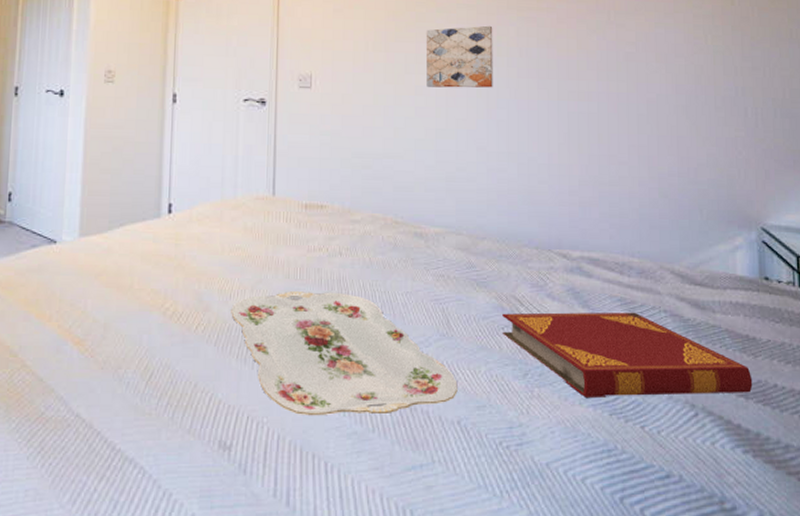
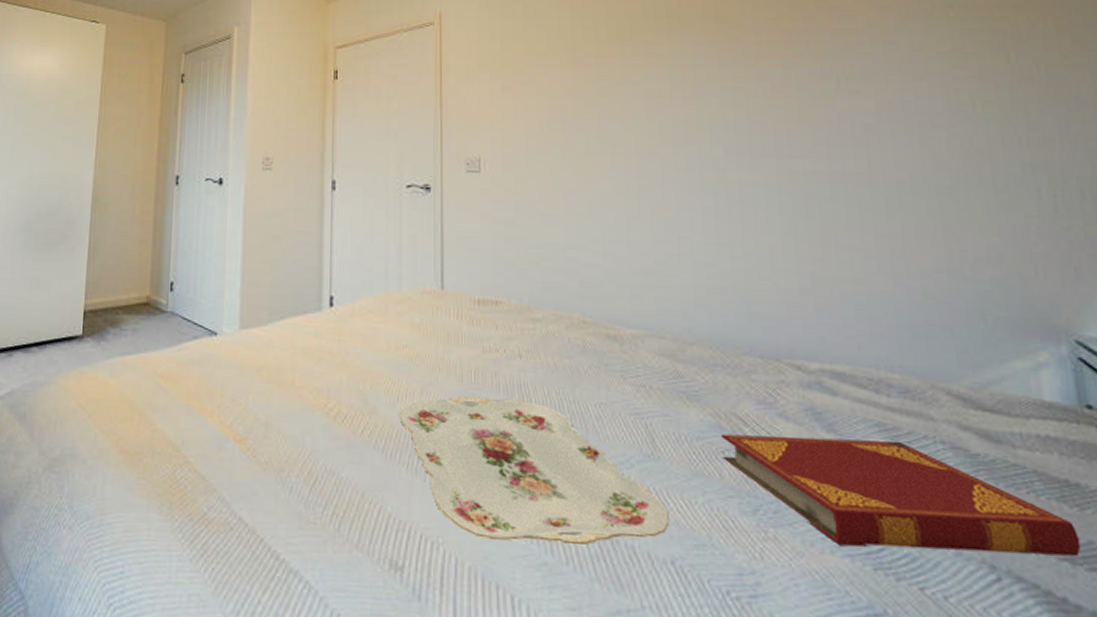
wall art: present [426,25,493,88] -> none [609,98,694,170]

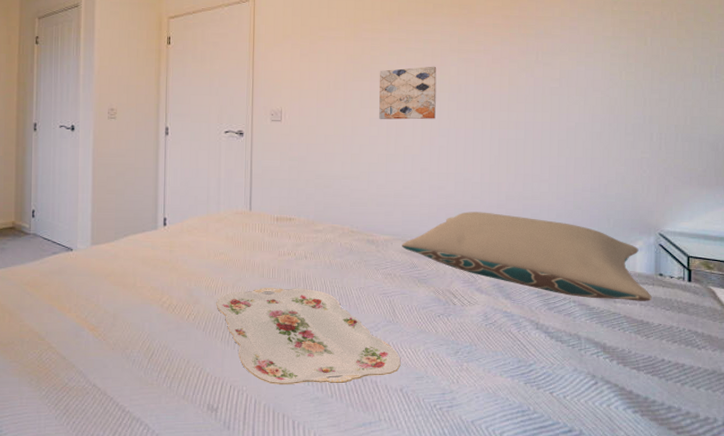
wall art: none [609,98,694,170] -> present [379,66,437,120]
pillow: none [657,298,1079,449] -> present [401,212,652,301]
hardback book: present [721,434,1081,557] -> none [439,302,644,370]

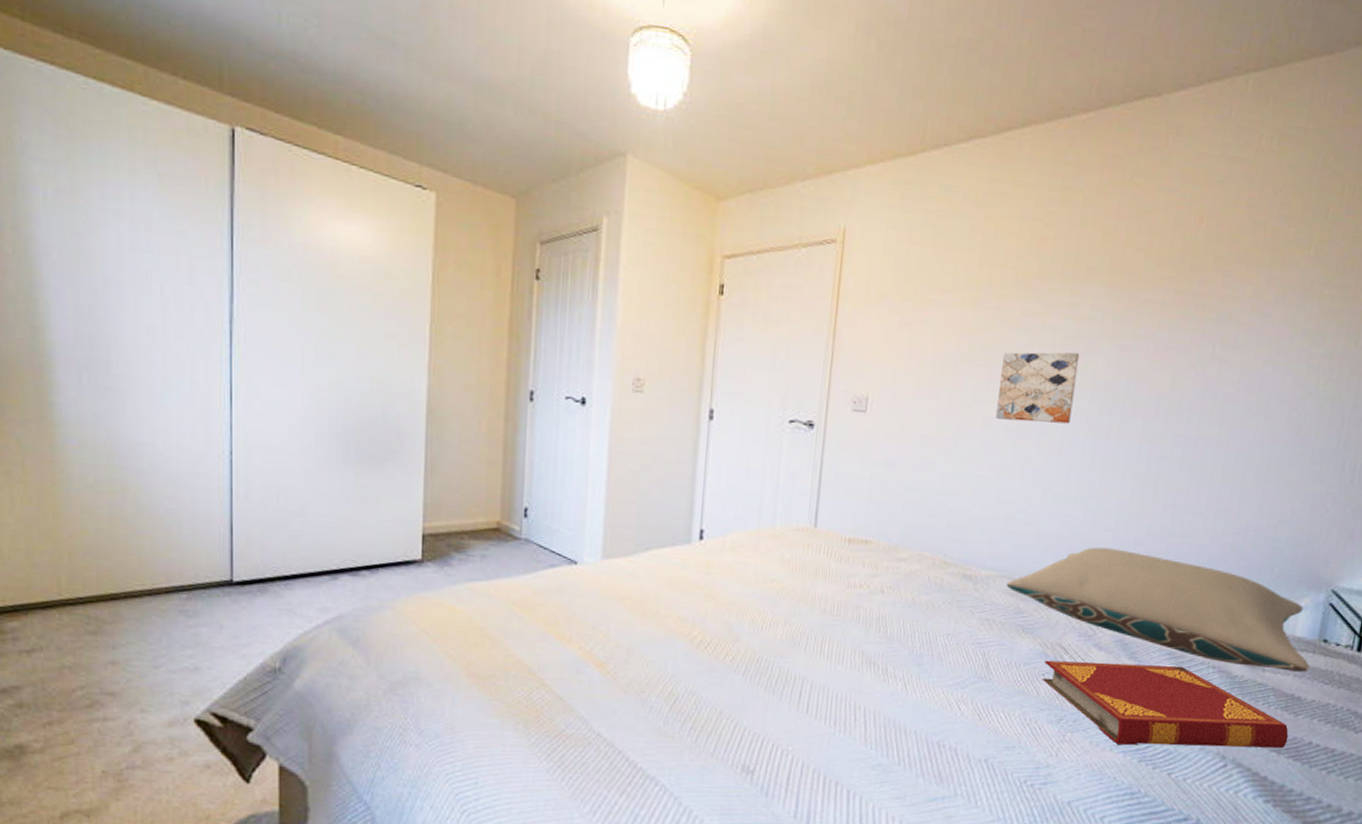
serving tray: present [216,288,401,384] -> none [761,626,990,750]
hardback book: none [439,302,644,370] -> present [1042,660,1289,749]

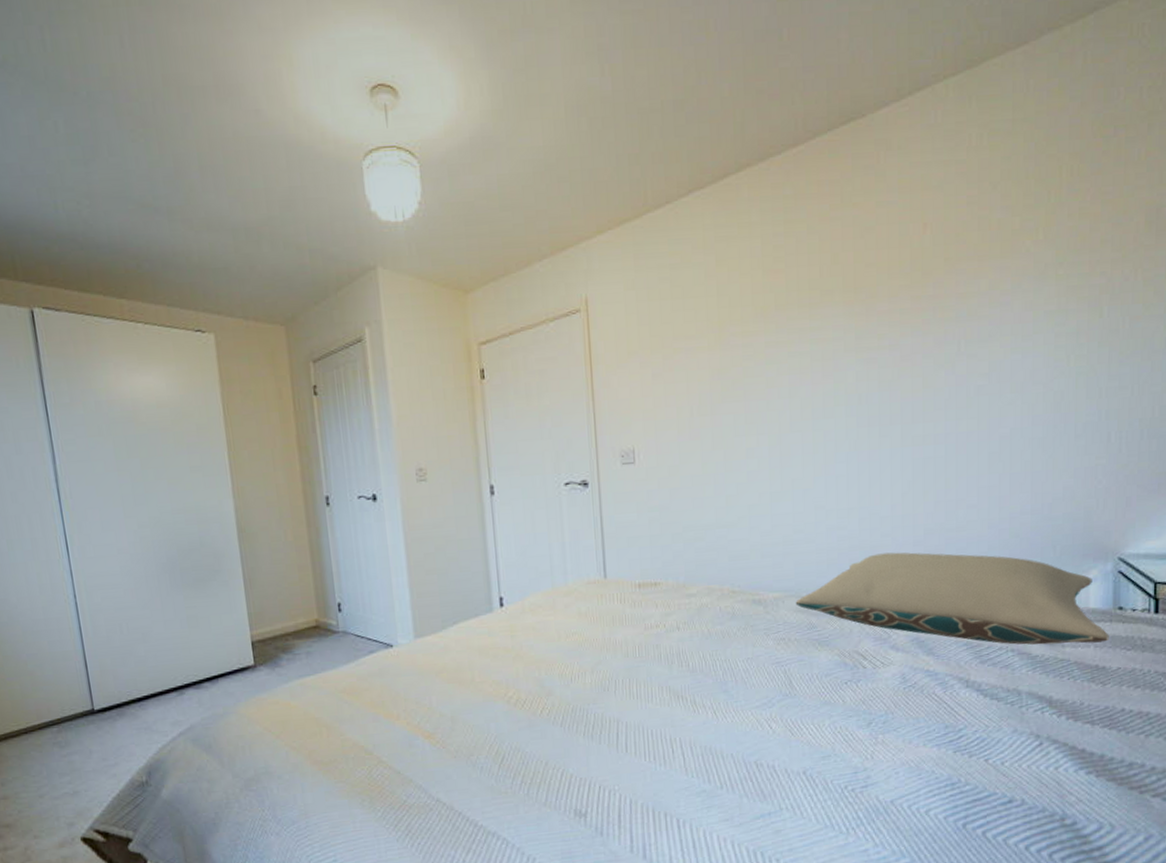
wall art: present [996,352,1080,424] -> none [755,373,831,448]
hardback book: present [1042,660,1289,749] -> none [845,654,1100,739]

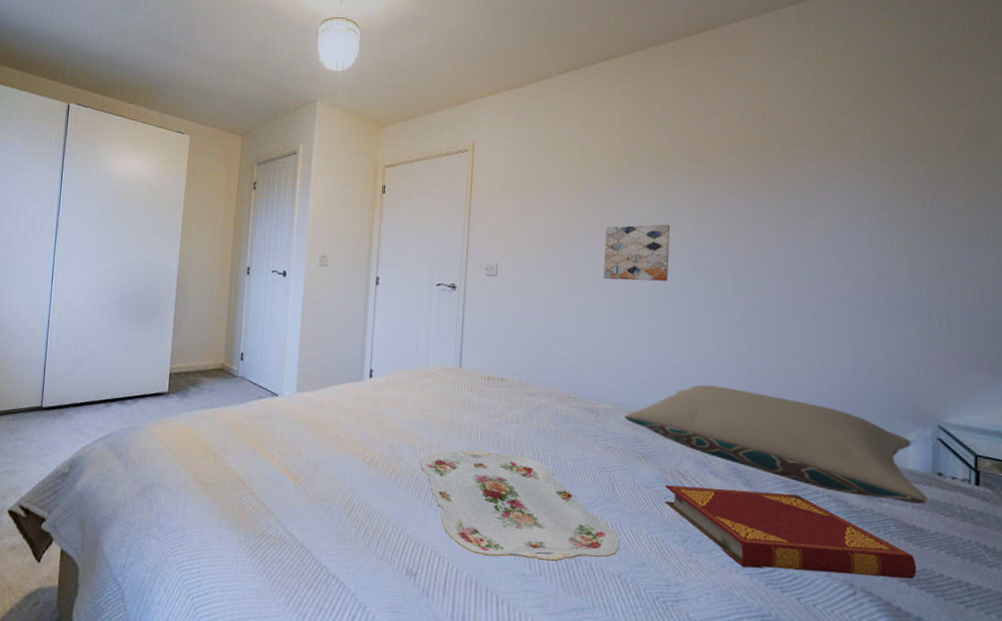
serving tray: none [573,665,802,780] -> present [420,450,620,562]
wall art: none [755,373,831,448] -> present [604,224,671,282]
hardback book: none [845,654,1100,739] -> present [665,485,917,580]

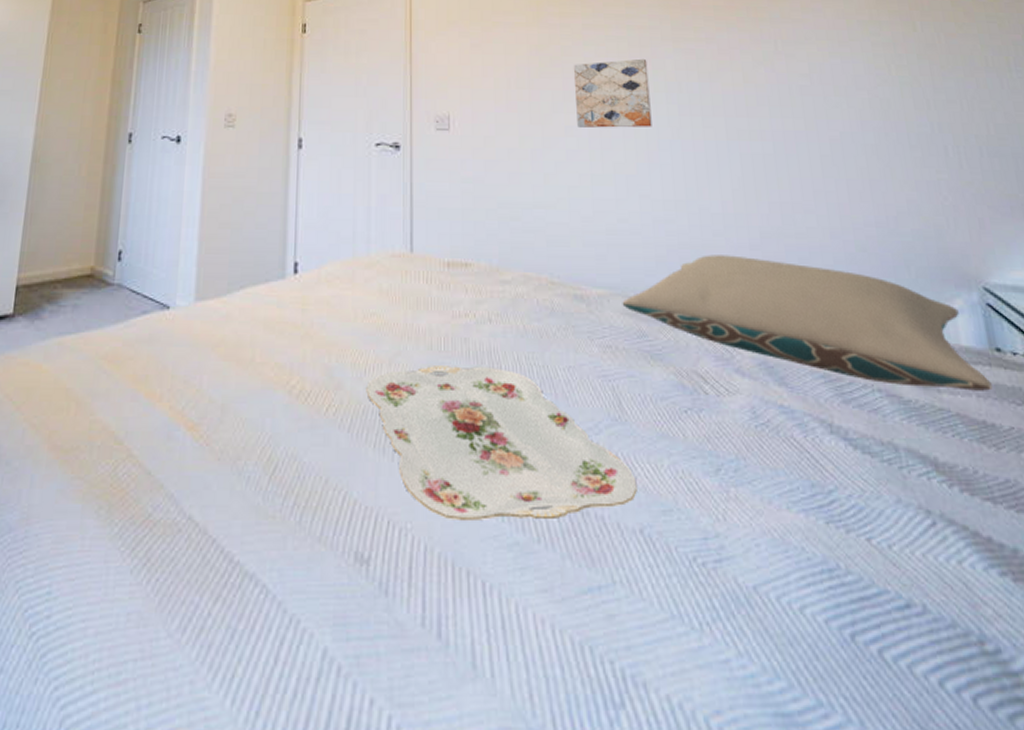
hardback book: present [665,485,917,580] -> none [684,391,1000,500]

